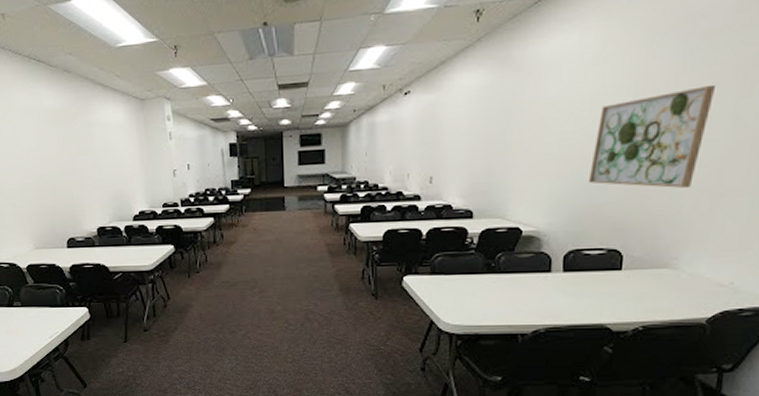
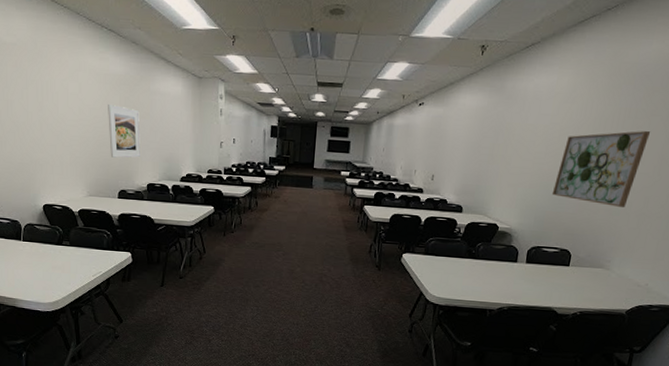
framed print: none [45,143,86,203] -> present [108,103,141,158]

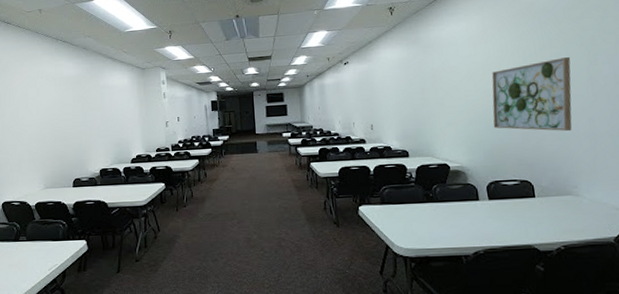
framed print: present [108,103,141,158] -> none [63,102,93,149]

